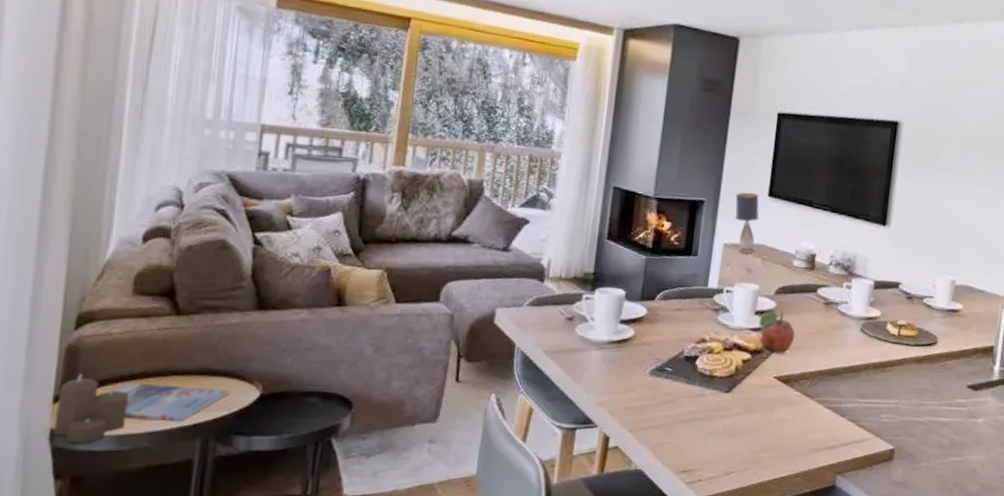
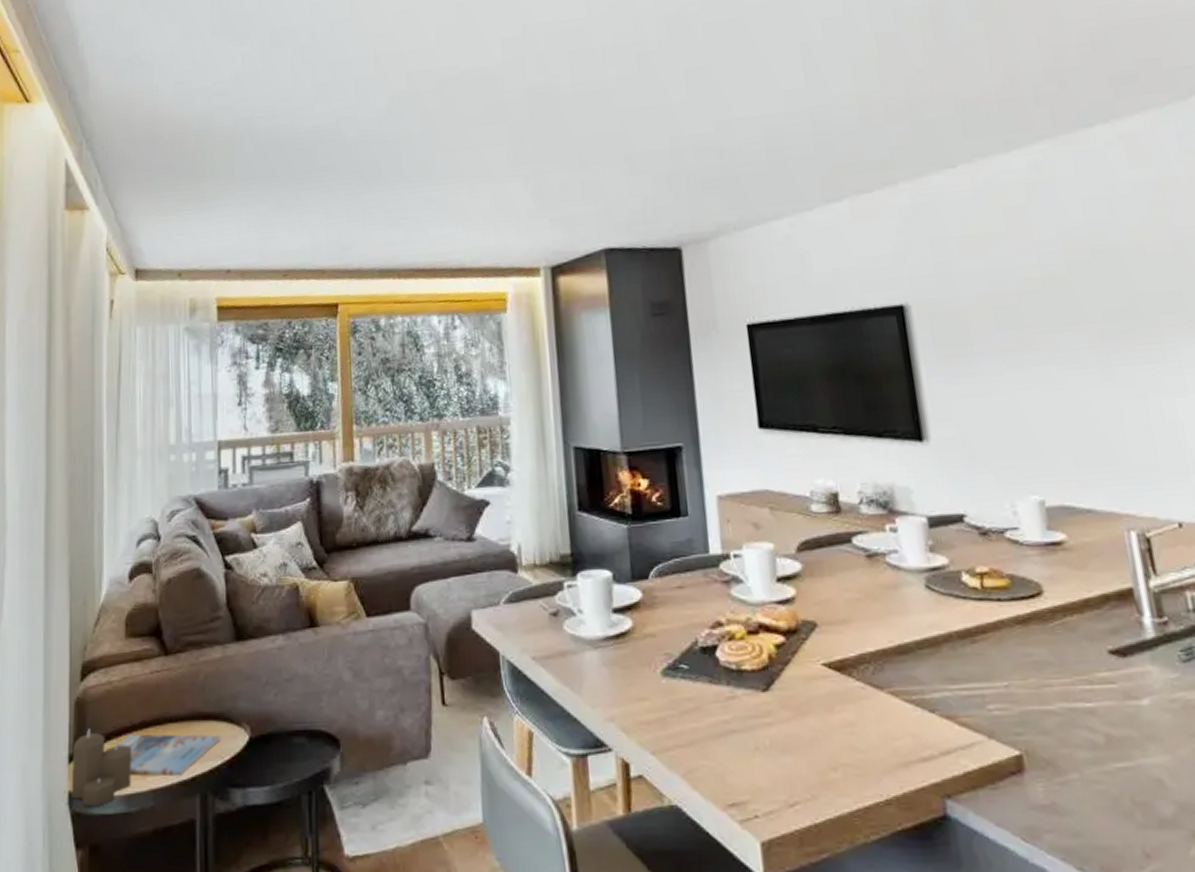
table lamp: present [735,192,759,254] -> none [718,426,759,506]
fruit: present [759,311,796,354] -> none [784,575,838,632]

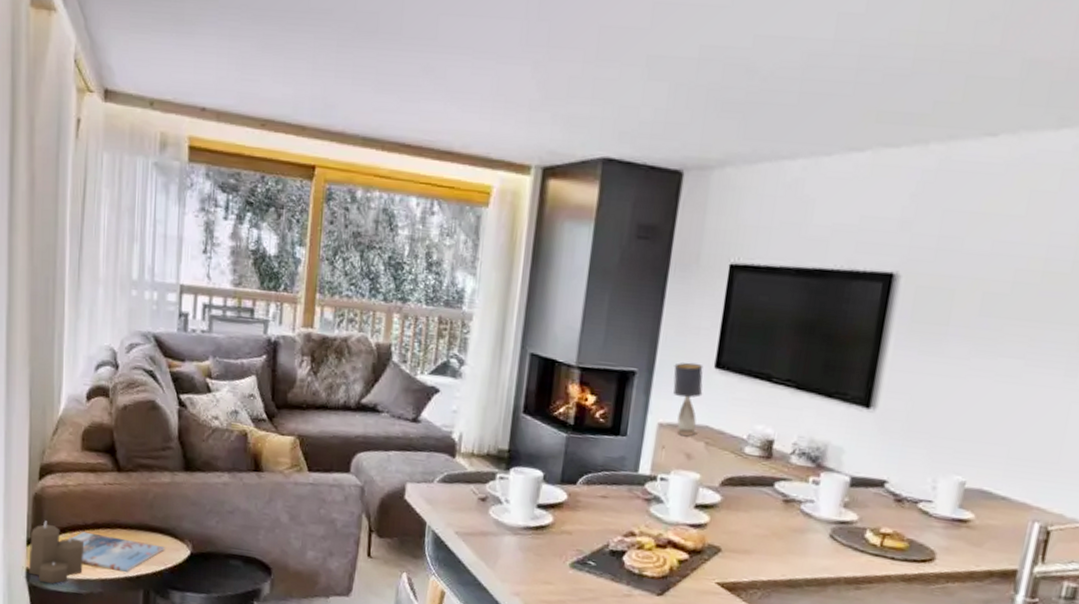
table lamp: none [718,426,759,506] -> present [673,362,704,437]

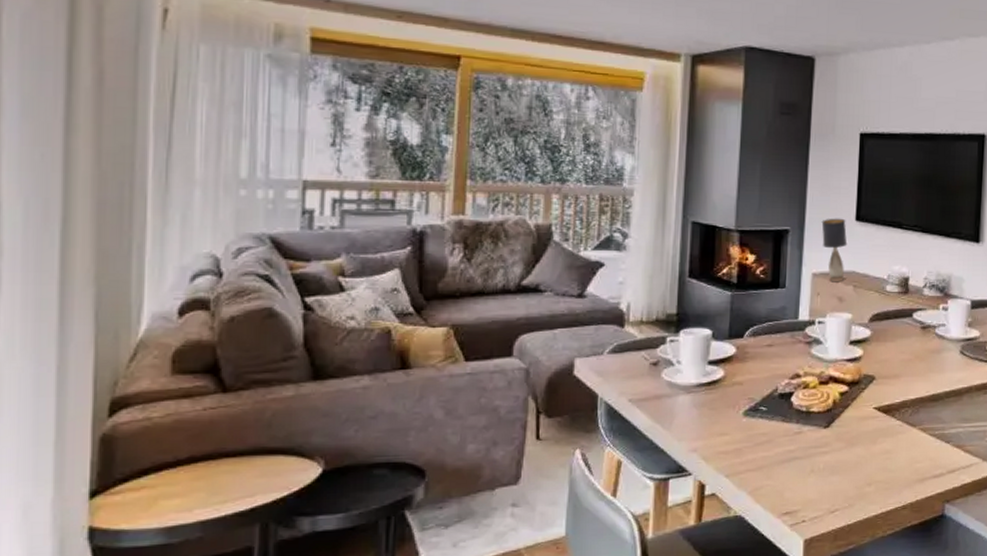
candle: present [28,521,85,584] -> none [92,465,176,541]
magazine: present [71,531,165,572] -> none [157,468,289,508]

